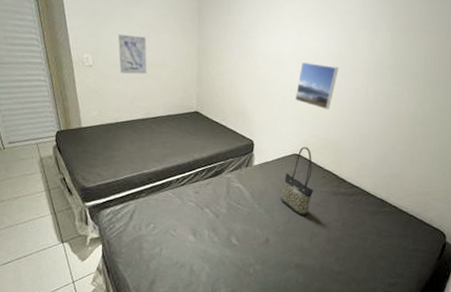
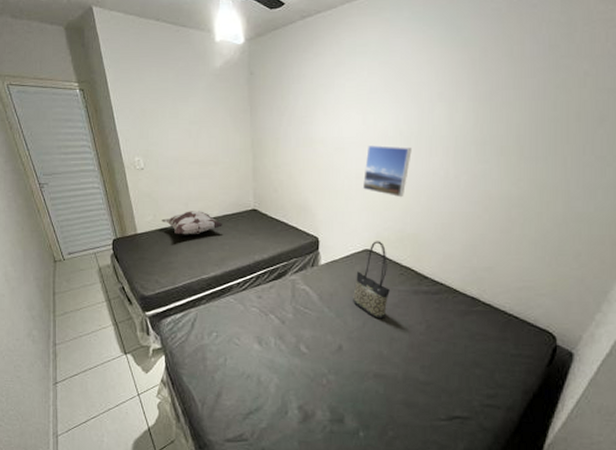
decorative pillow: none [107,109,166,132] -> present [162,211,222,235]
wall art: present [118,34,147,75] -> none [167,132,200,175]

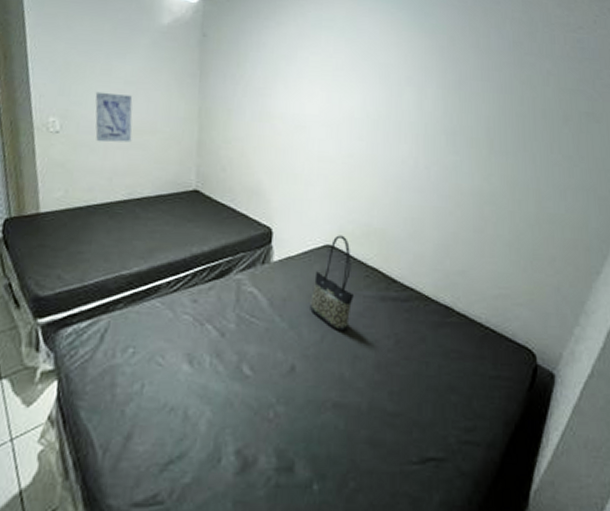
decorative pillow: present [162,211,222,235] -> none [75,187,155,219]
wall art: none [167,132,200,175] -> present [95,91,133,143]
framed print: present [362,144,412,198] -> none [324,125,379,187]

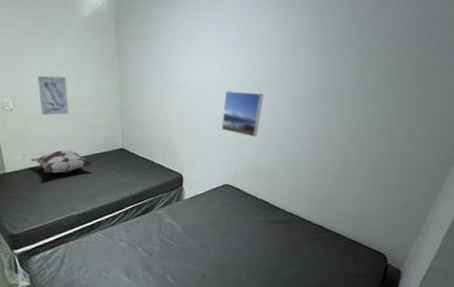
decorative pillow: none [75,187,155,219] -> present [31,150,91,174]
tote bag: present [310,235,354,331] -> none [214,176,247,247]
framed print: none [324,125,379,187] -> present [221,90,263,138]

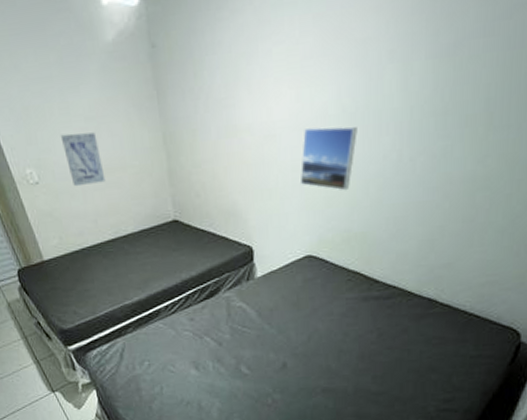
decorative pillow: present [31,150,91,174] -> none [70,227,140,258]

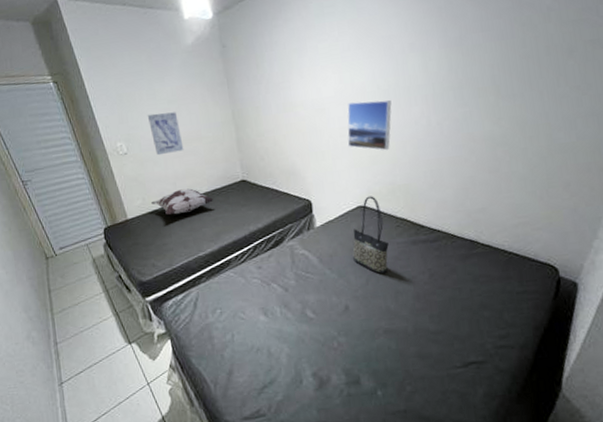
decorative pillow: none [70,227,140,258] -> present [151,188,213,216]
tote bag: none [295,244,336,331] -> present [352,196,389,274]

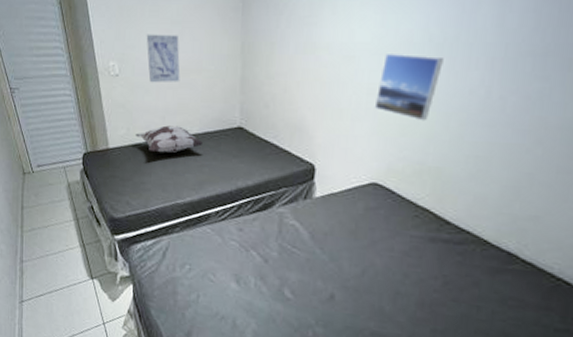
tote bag: present [352,196,389,274] -> none [352,173,399,268]

